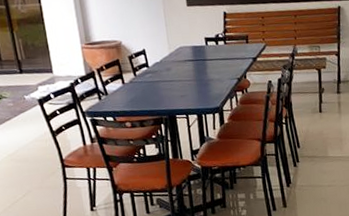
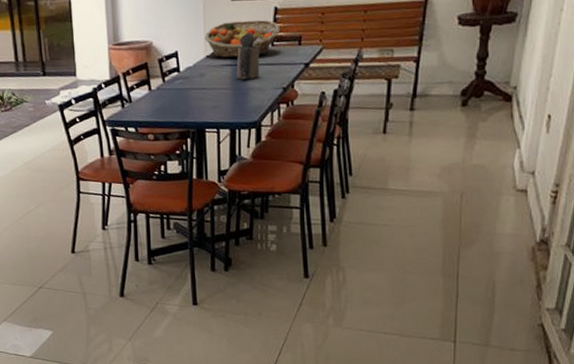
fruit basket: none [167,22,230,55] -> present [204,19,280,58]
electric kettle: none [197,33,217,73] -> present [236,33,260,80]

